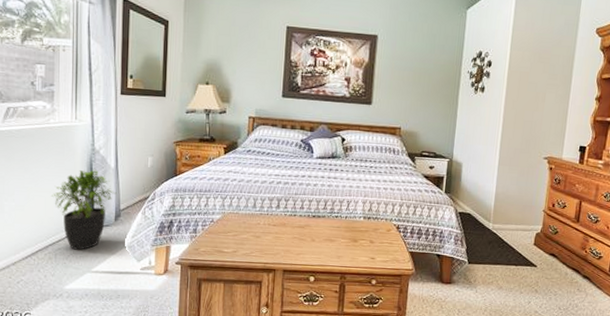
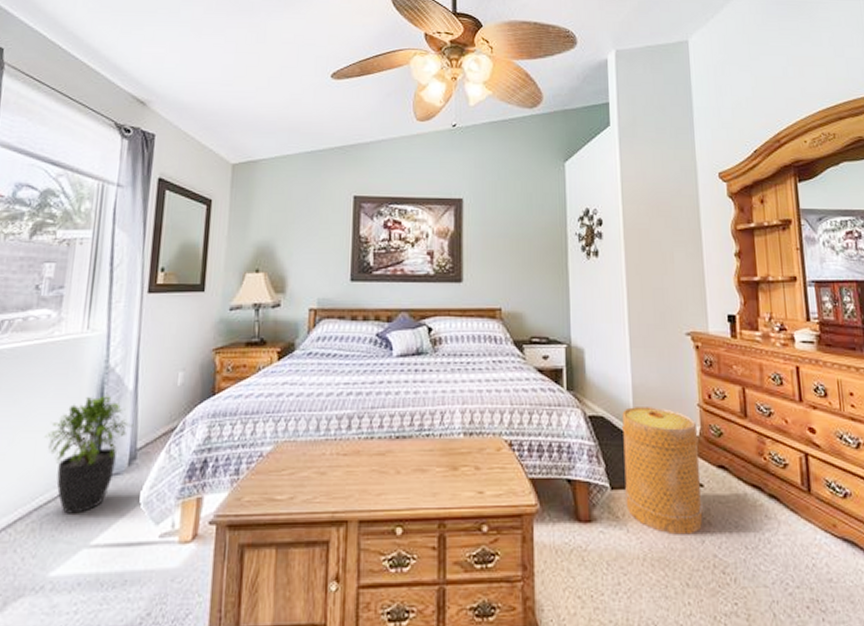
basket: none [477,208,540,297] -> present [621,407,703,535]

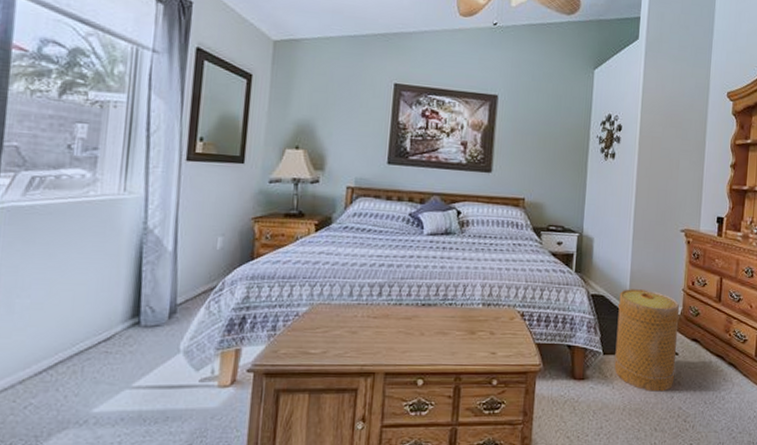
potted plant: present [45,394,134,514] -> none [83,253,173,359]

